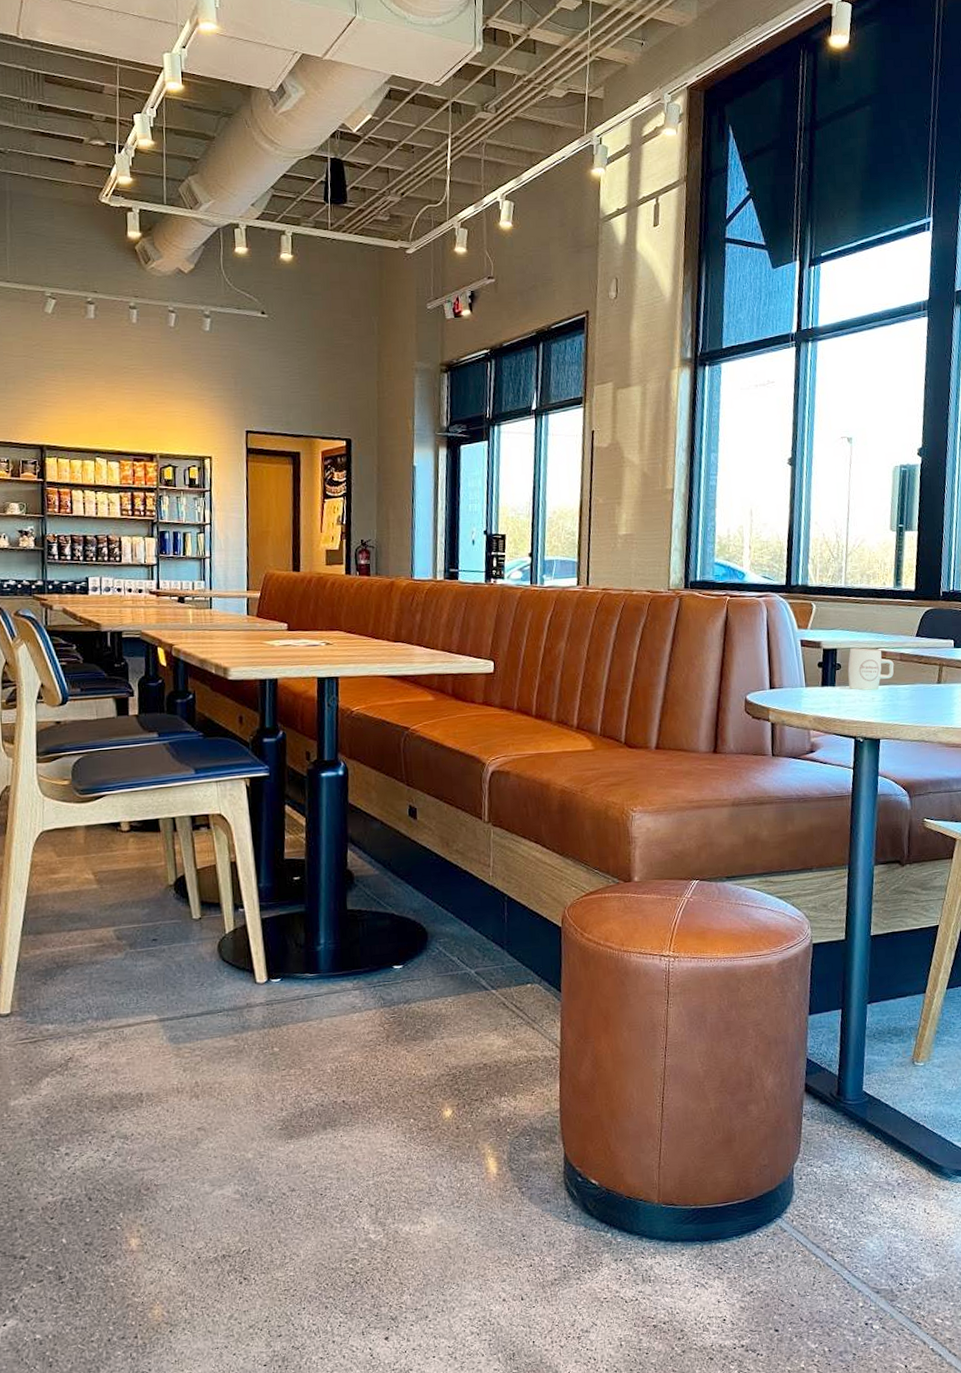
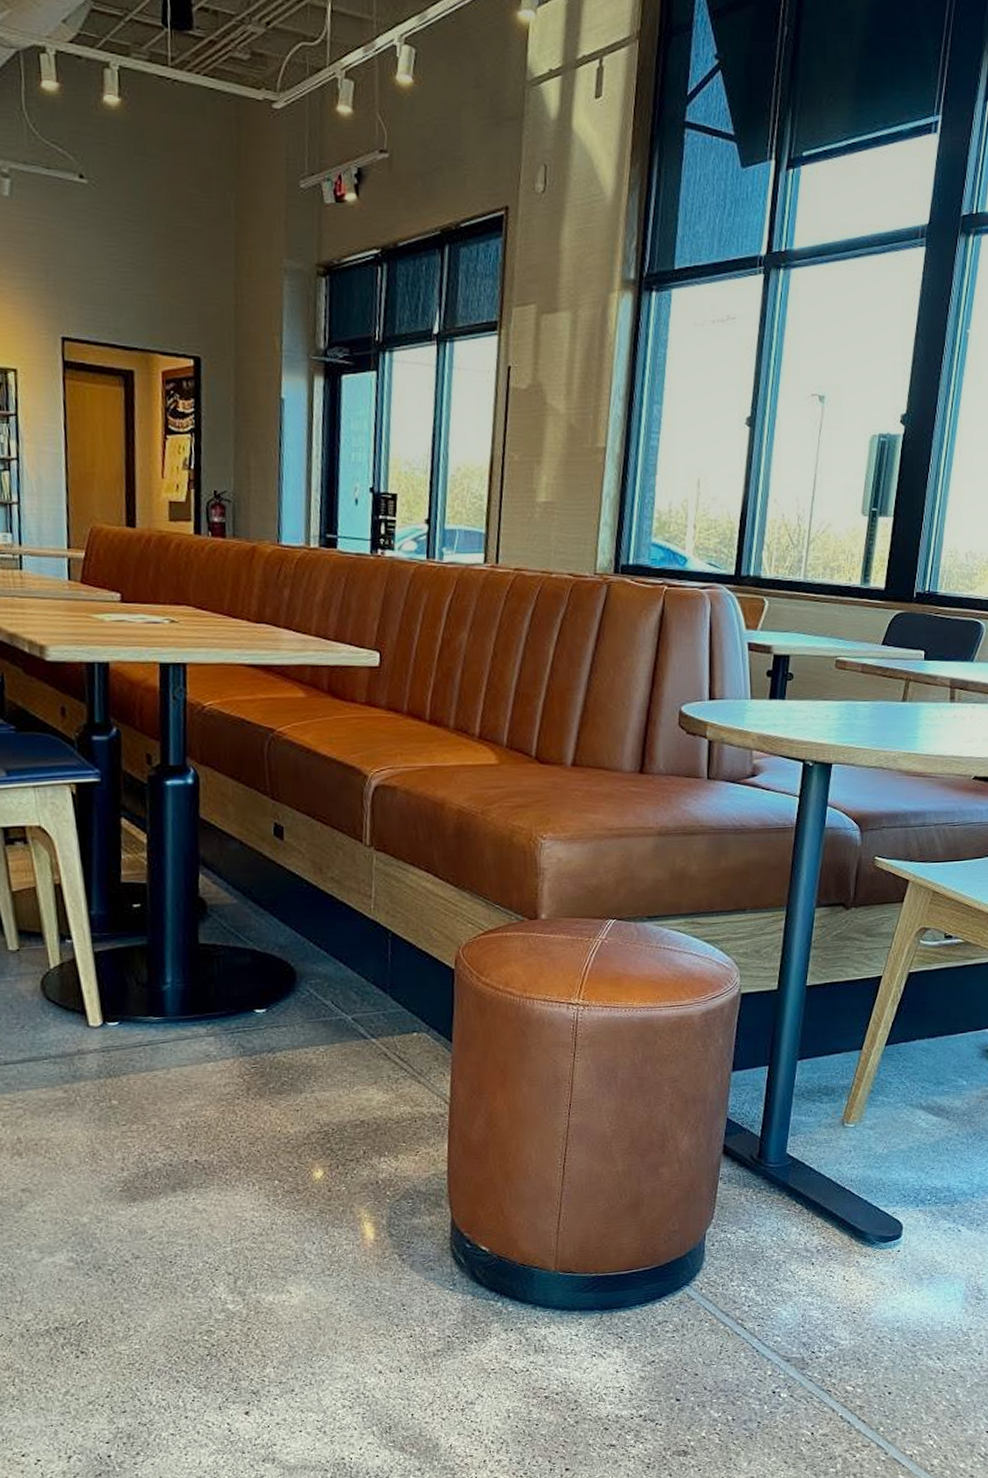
mug: present [847,648,894,691] -> none [801,655,854,707]

